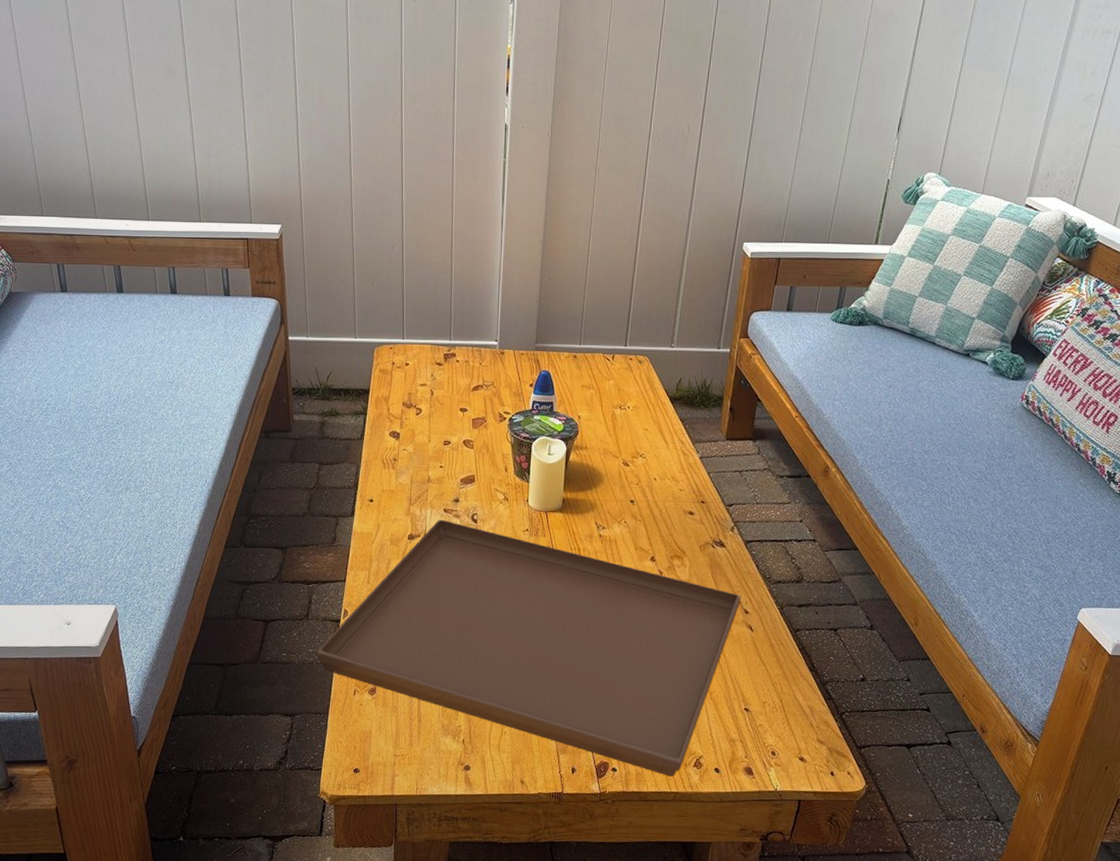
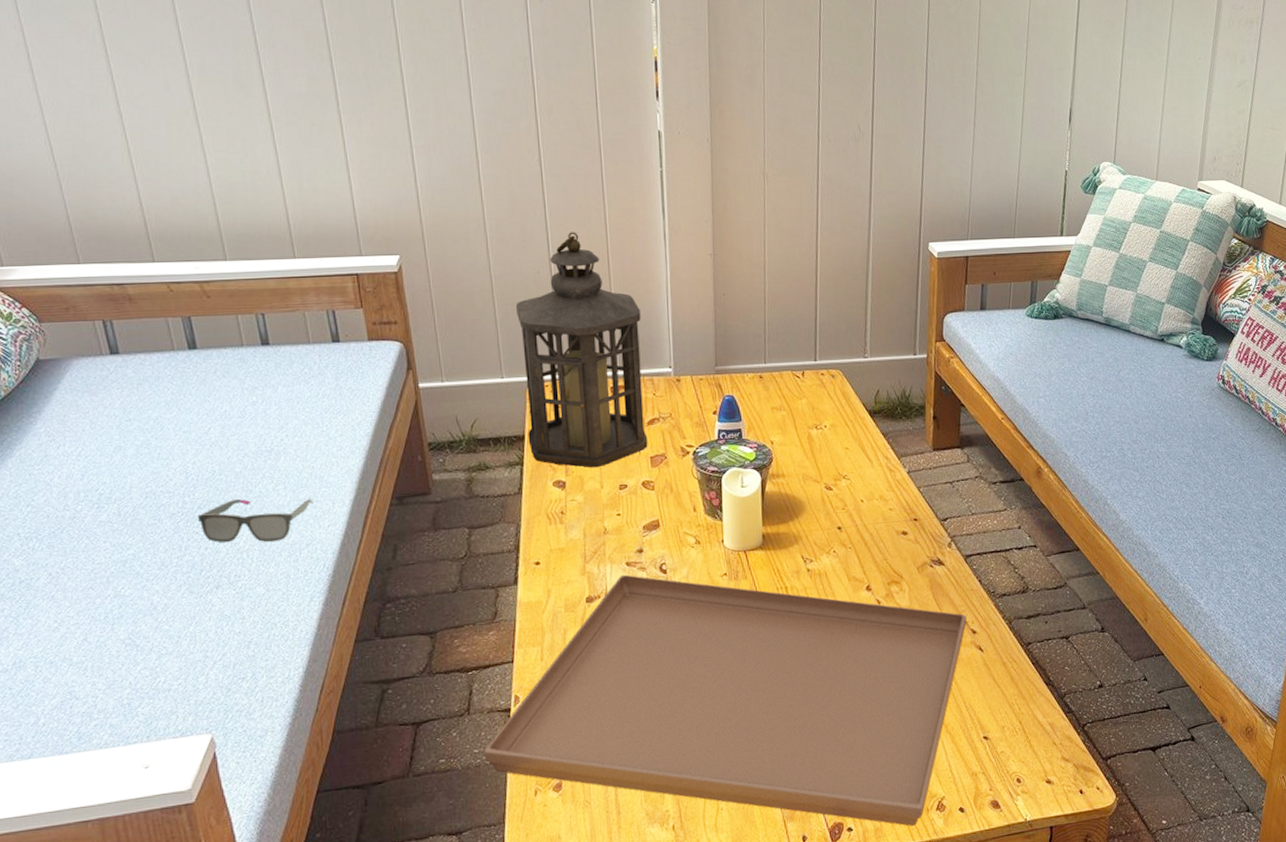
sunglasses: none [116,419,201,458] -> present [198,498,314,543]
lantern: none [371,213,475,423] -> present [515,232,648,467]

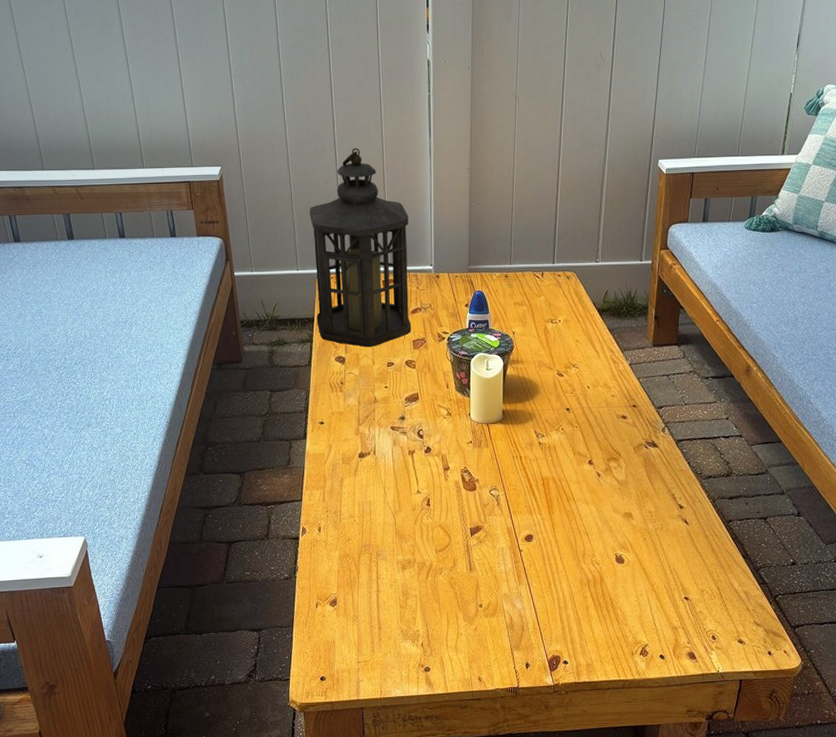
sunglasses: present [198,498,314,543] -> none [75,359,156,394]
serving tray: present [484,574,967,826] -> none [279,437,675,665]

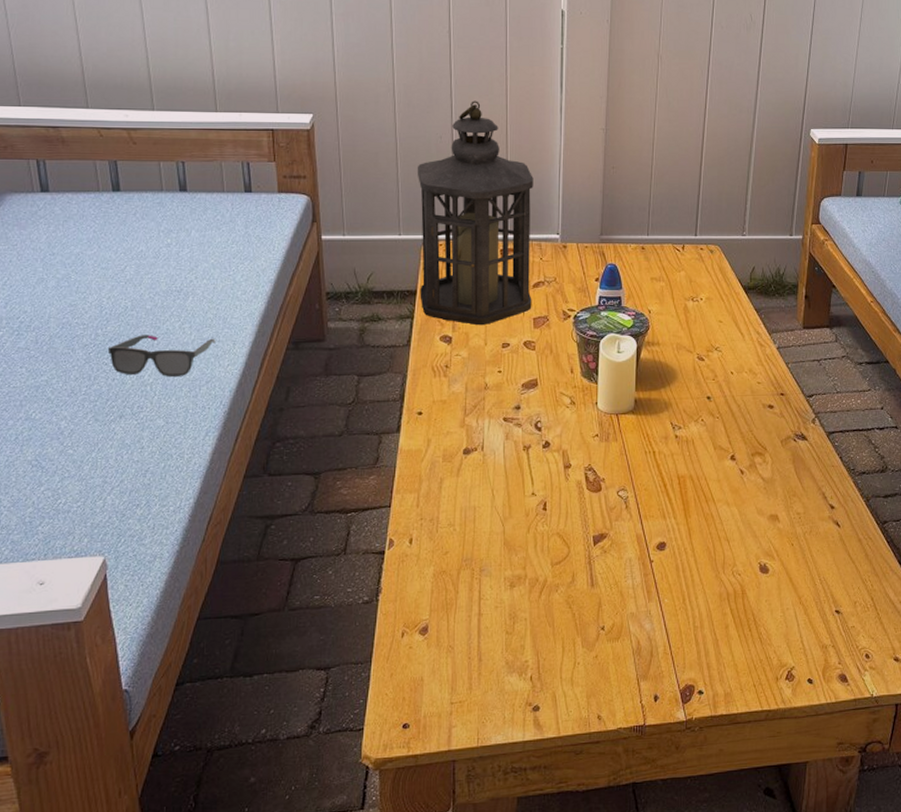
sunglasses: none [75,359,156,394] -> present [108,335,216,378]

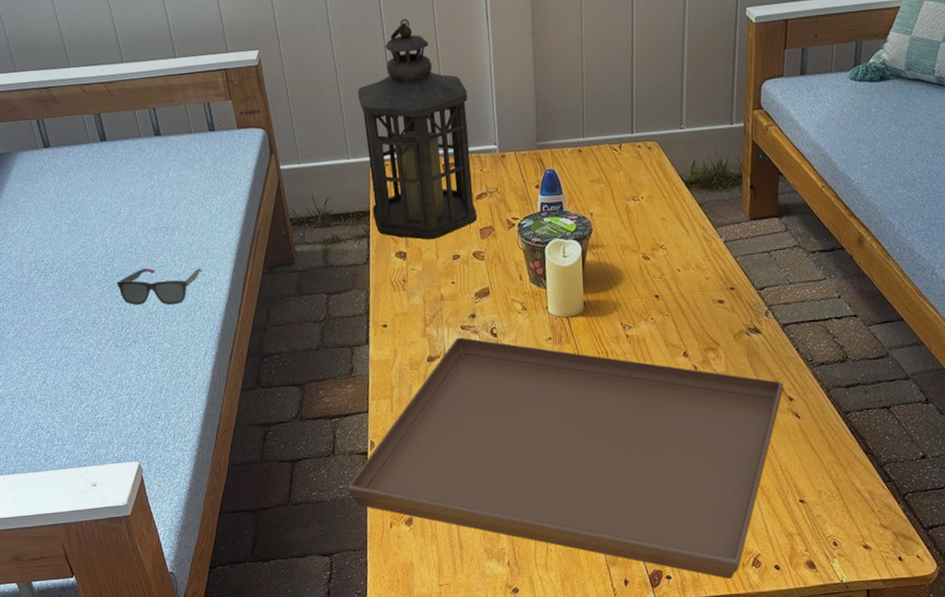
serving tray: none [357,429,826,694] -> present [347,337,784,579]

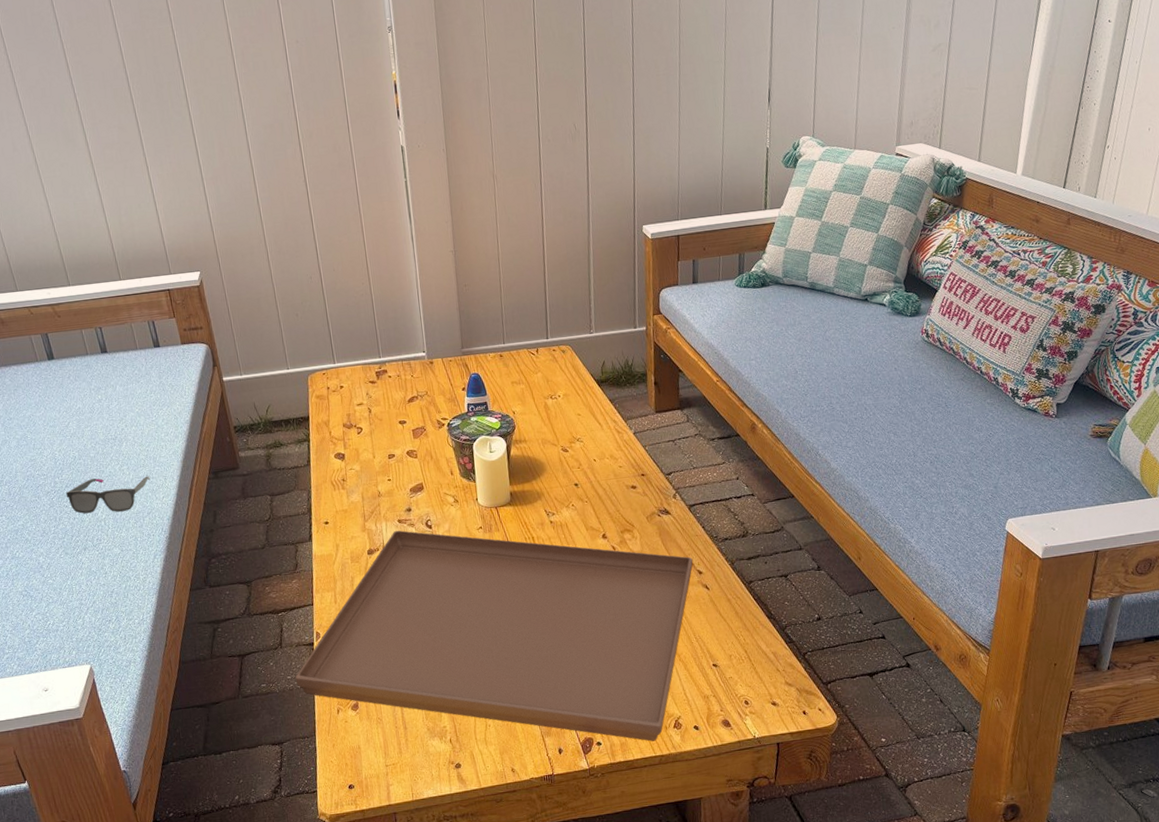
lantern: present [357,18,477,239] -> none [294,240,410,441]

